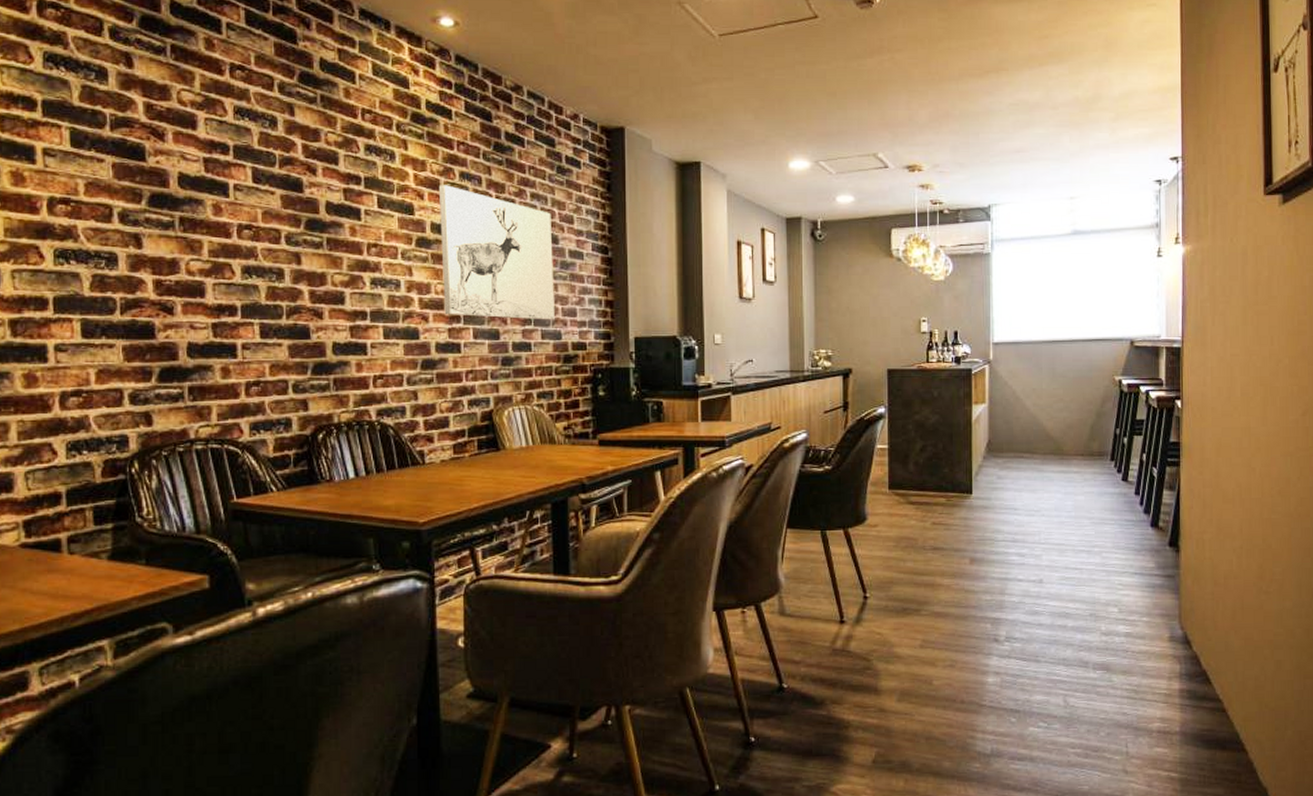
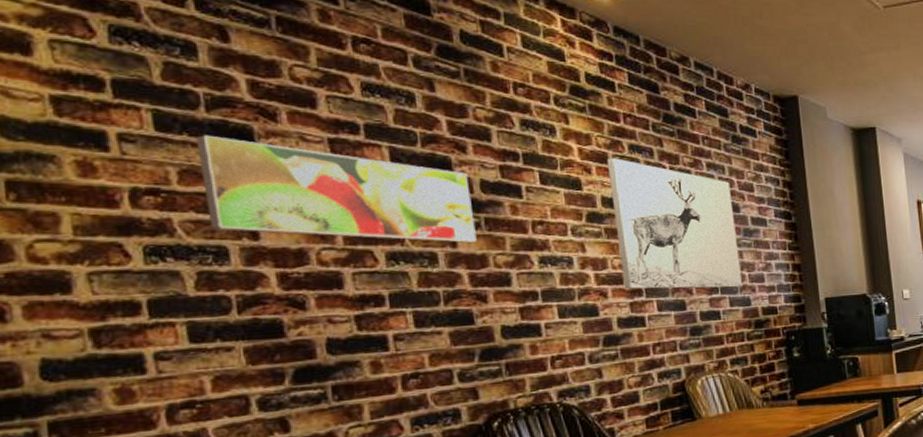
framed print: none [100,152,318,262] -> present [195,135,477,244]

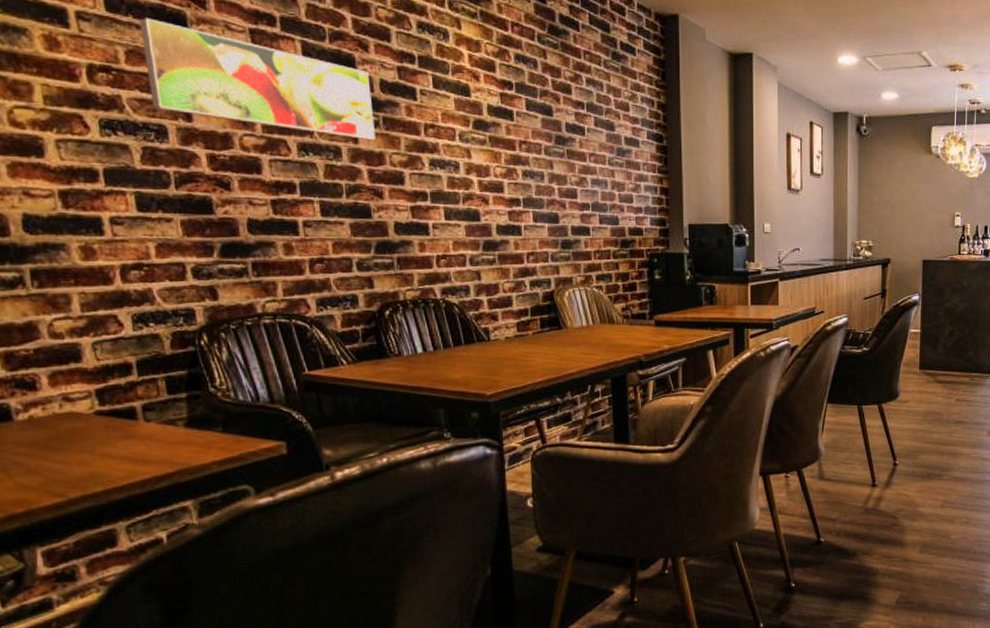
wall art: present [606,158,742,290] -> none [494,67,612,206]

